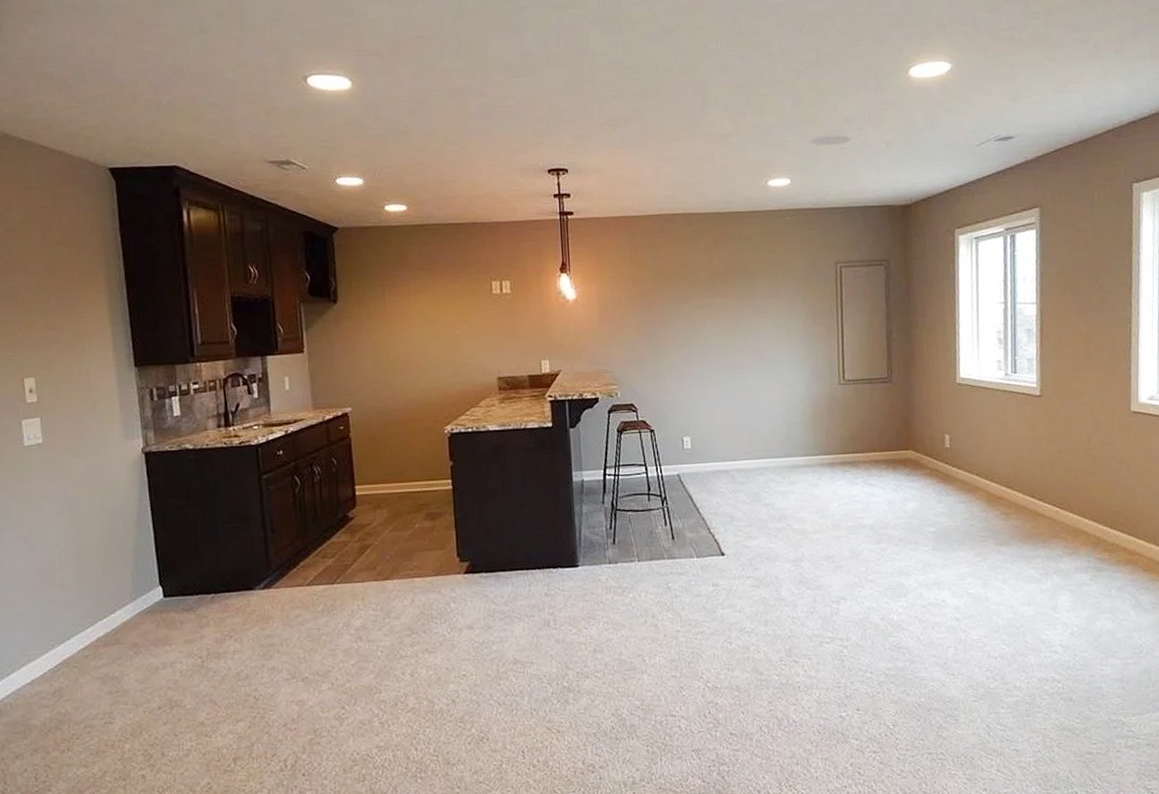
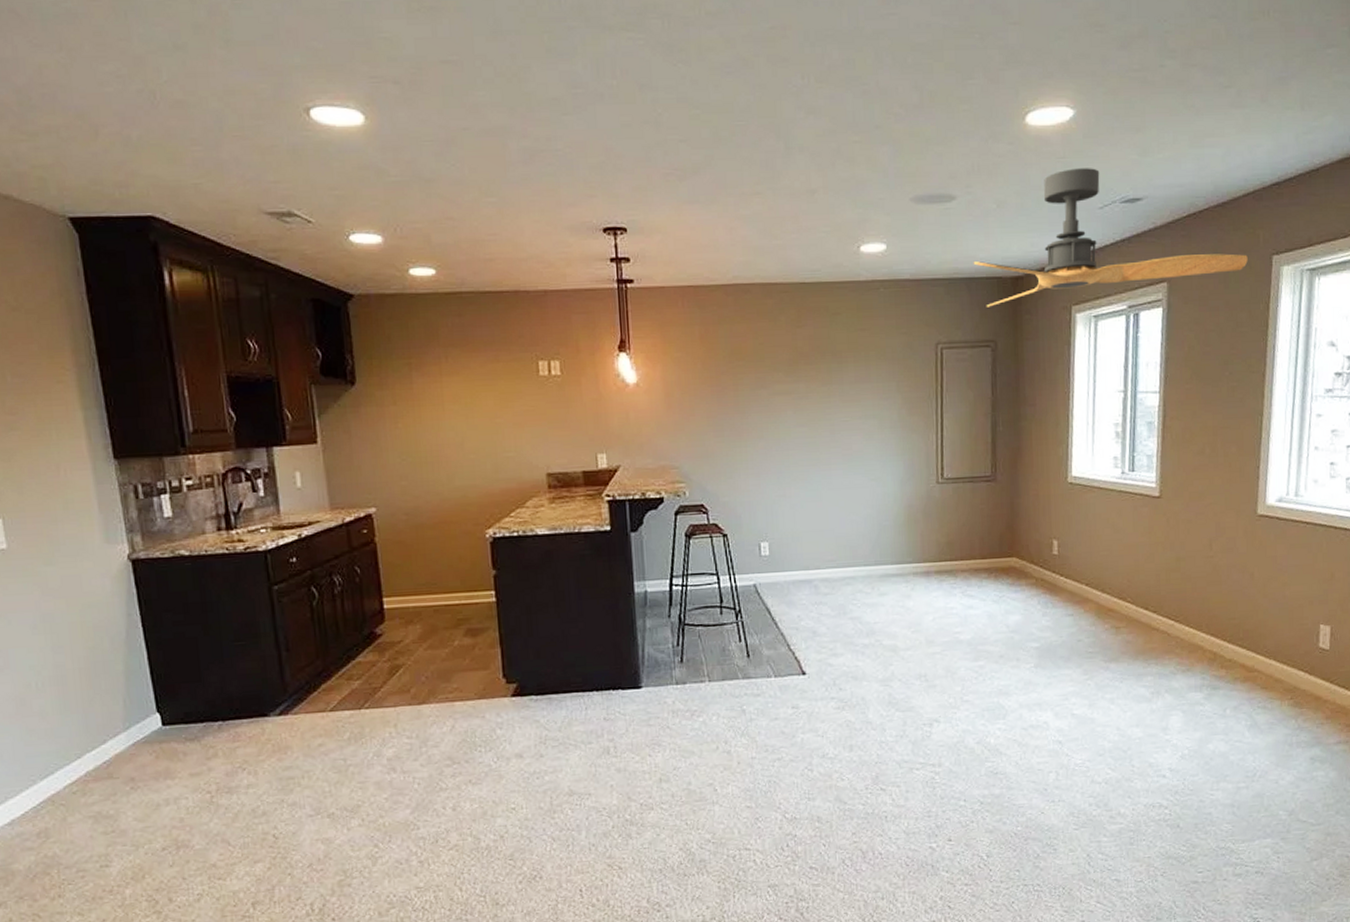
ceiling fan: none [866,112,1111,232] -> present [973,168,1248,307]

